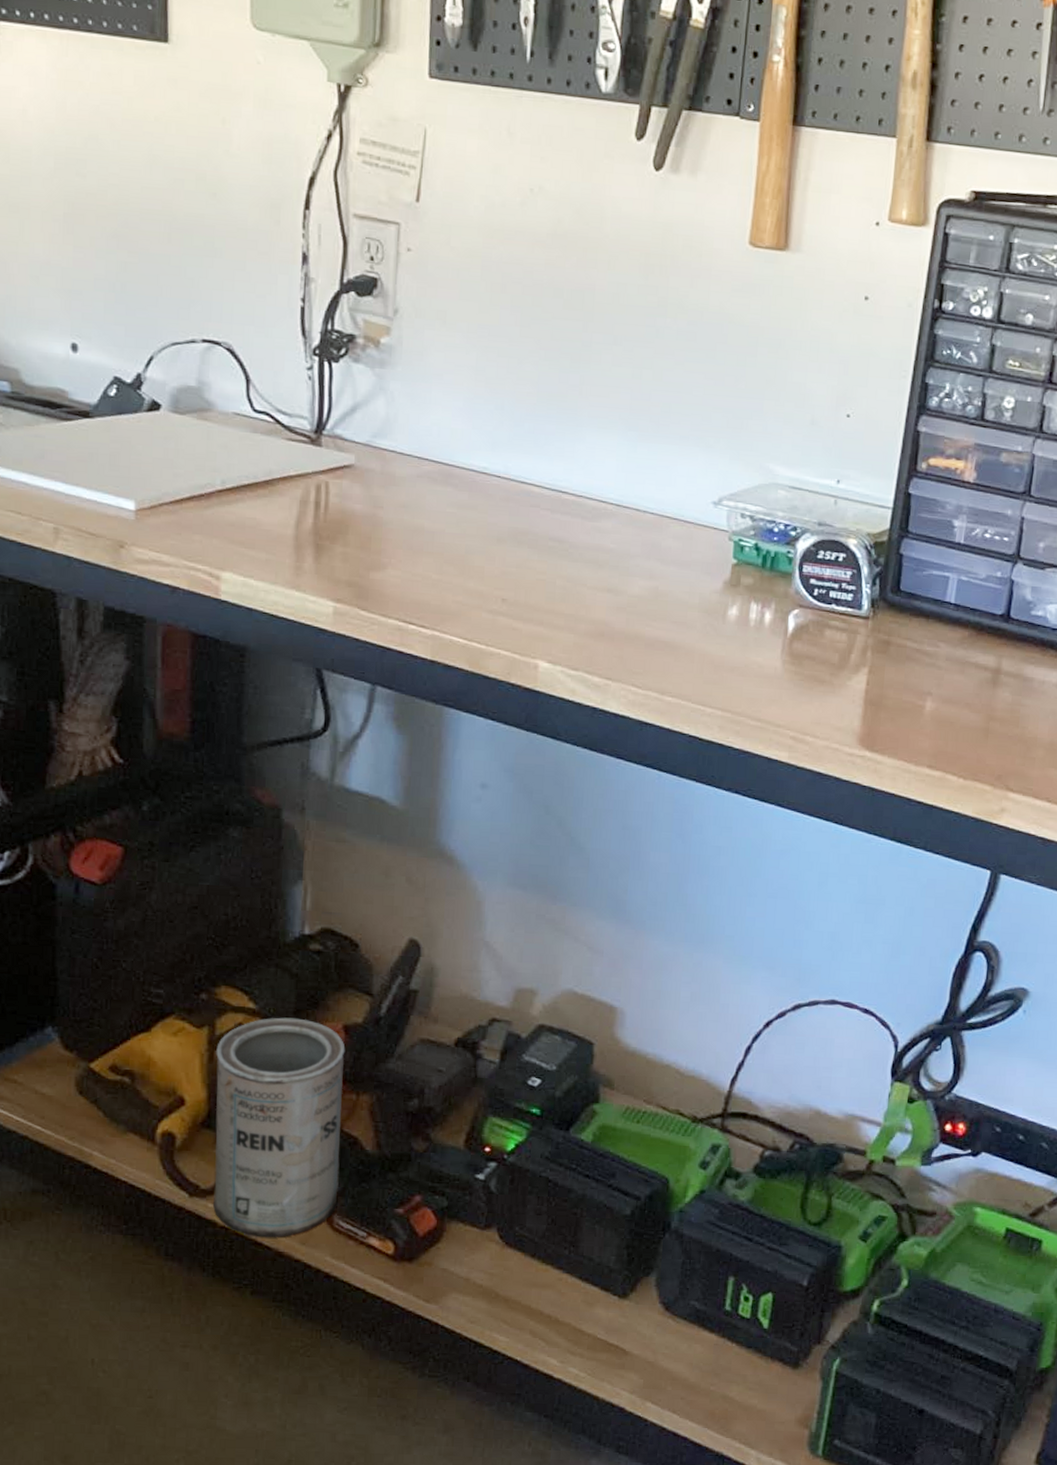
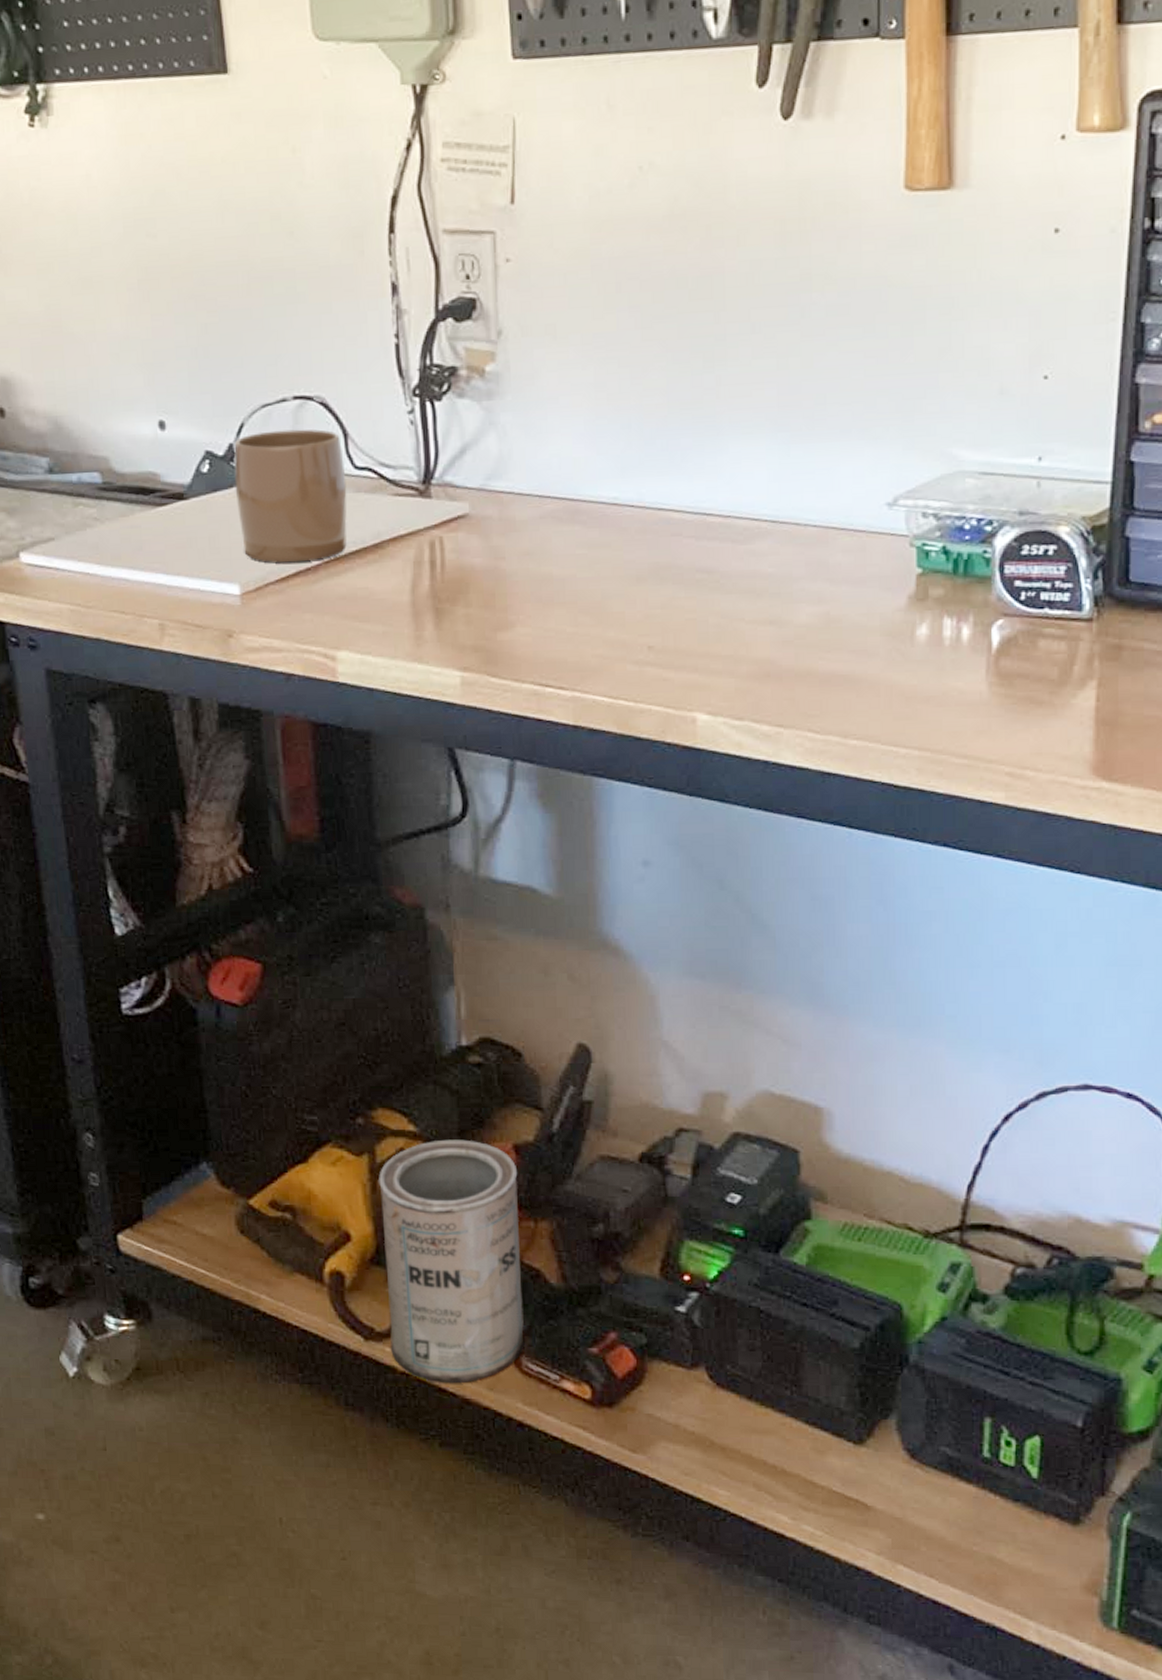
mug: none [139,367,245,488] -> present [234,429,347,563]

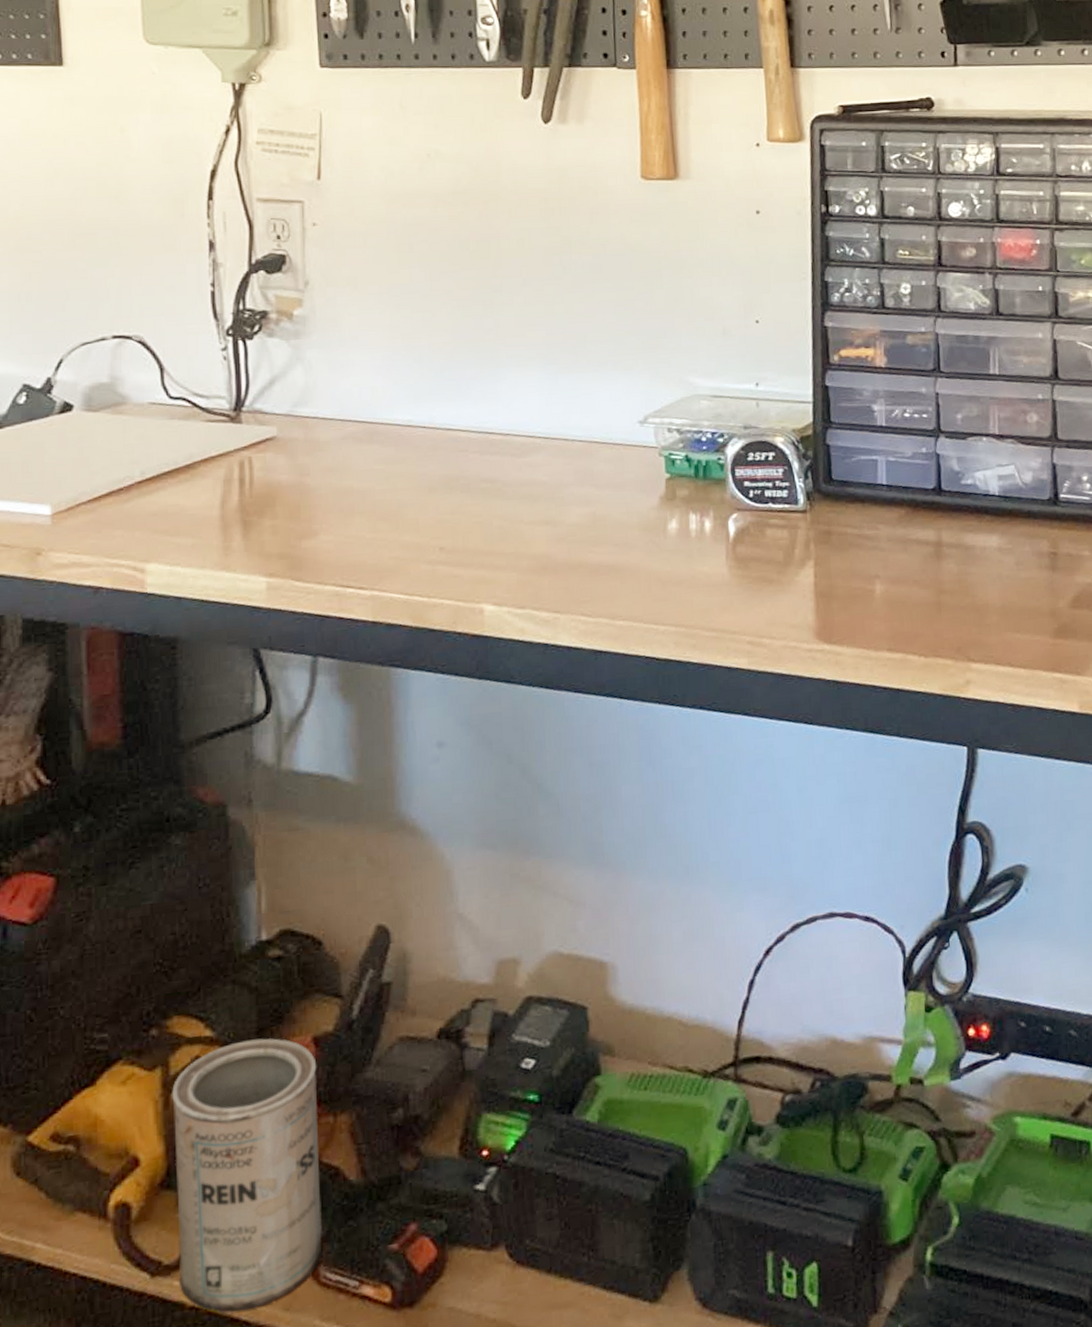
mug: present [234,429,347,563] -> none [51,364,161,484]

